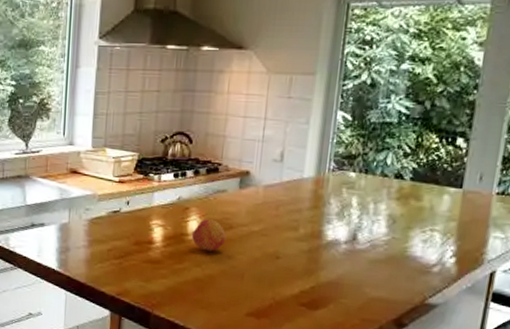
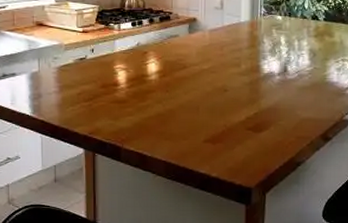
fruit: present [191,219,226,252] -> none [151,61,181,89]

